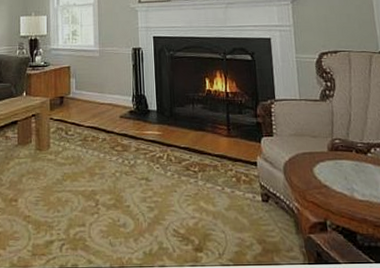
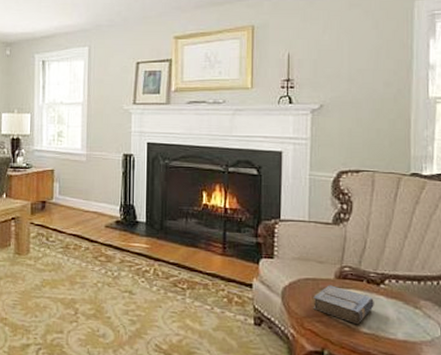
book: none [311,157,365,192] -> present [313,285,374,324]

